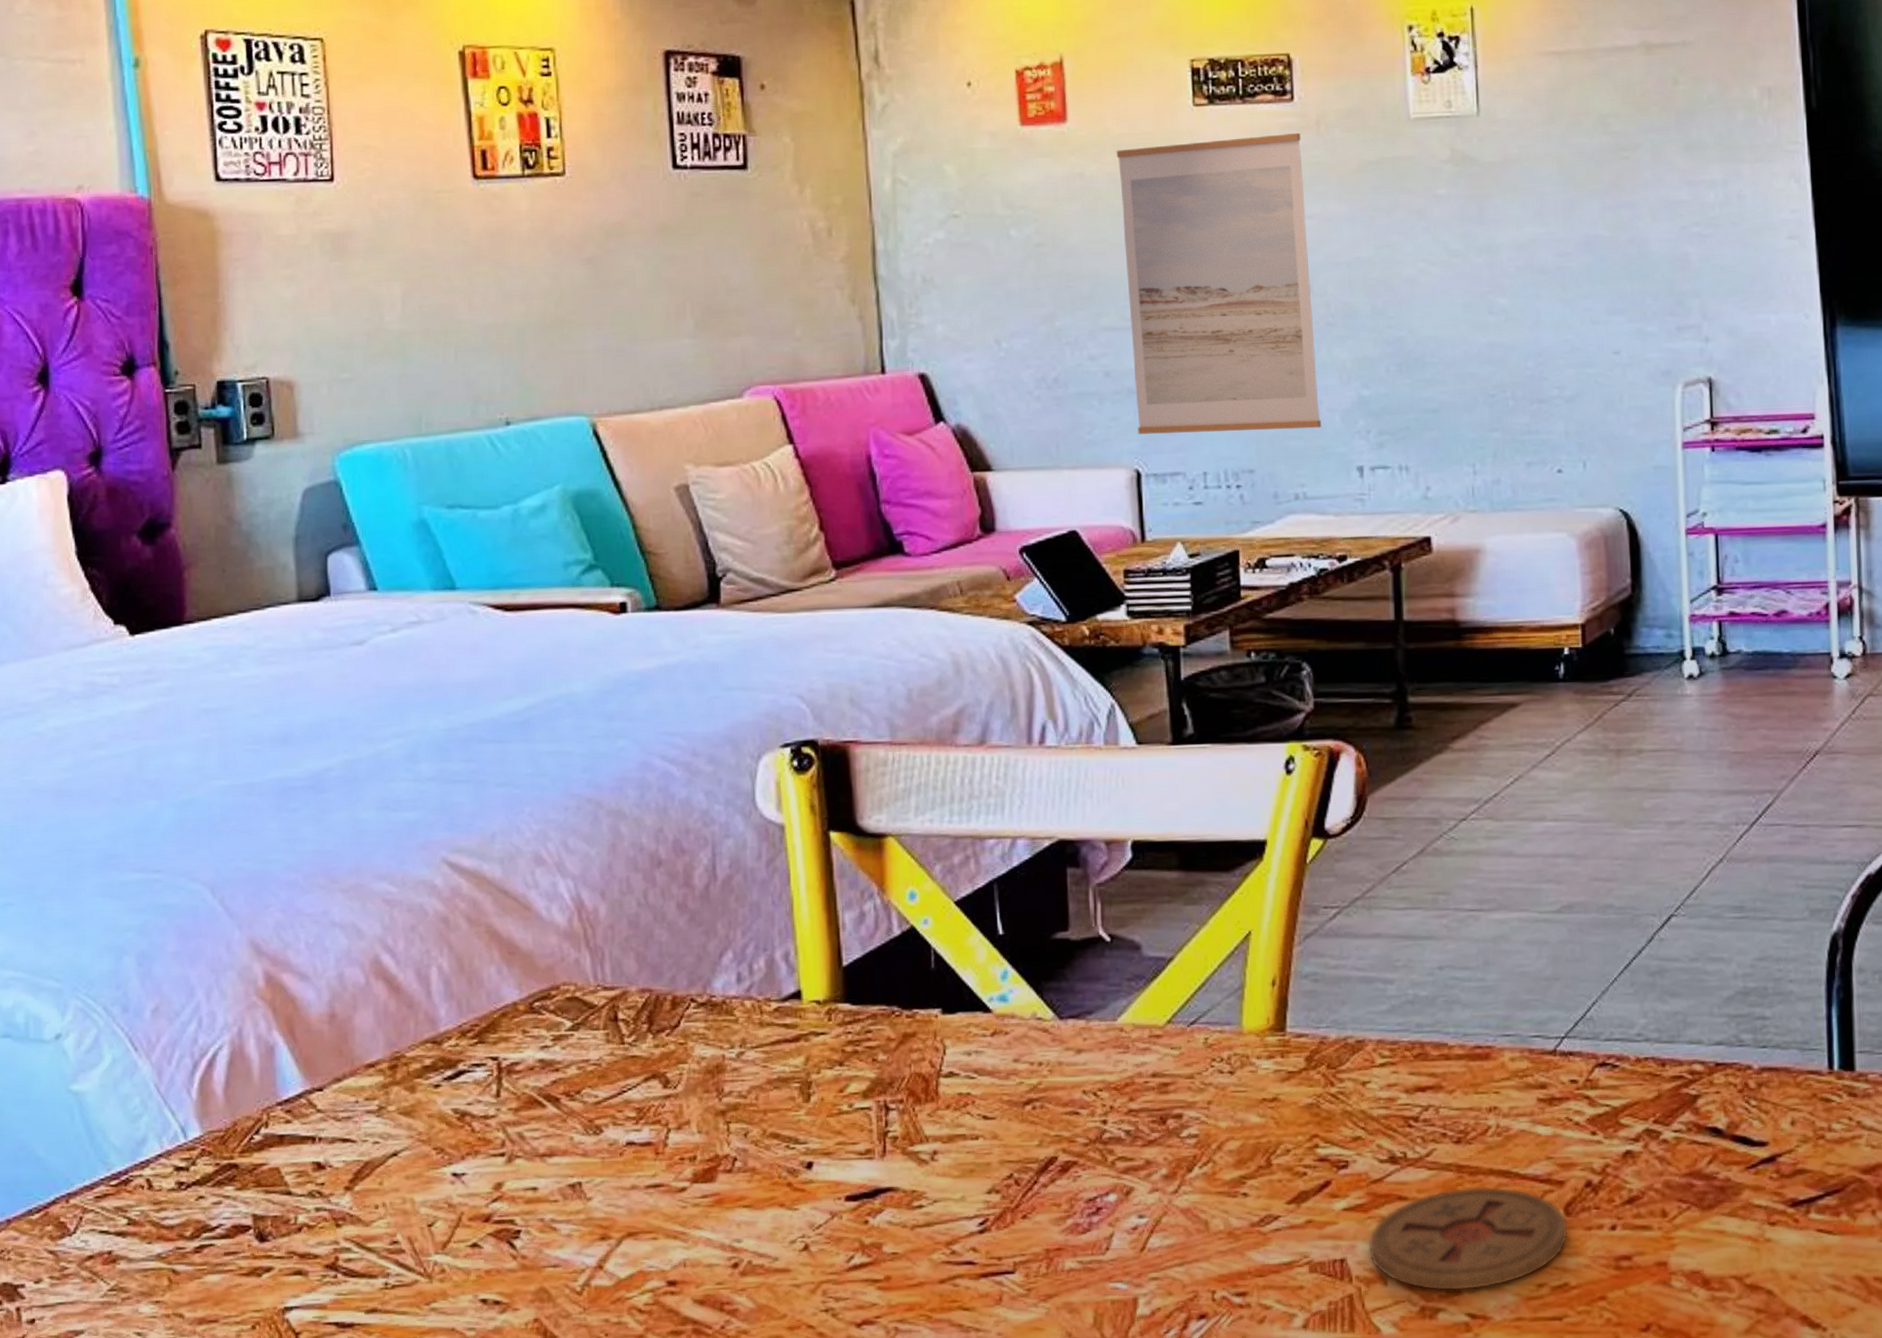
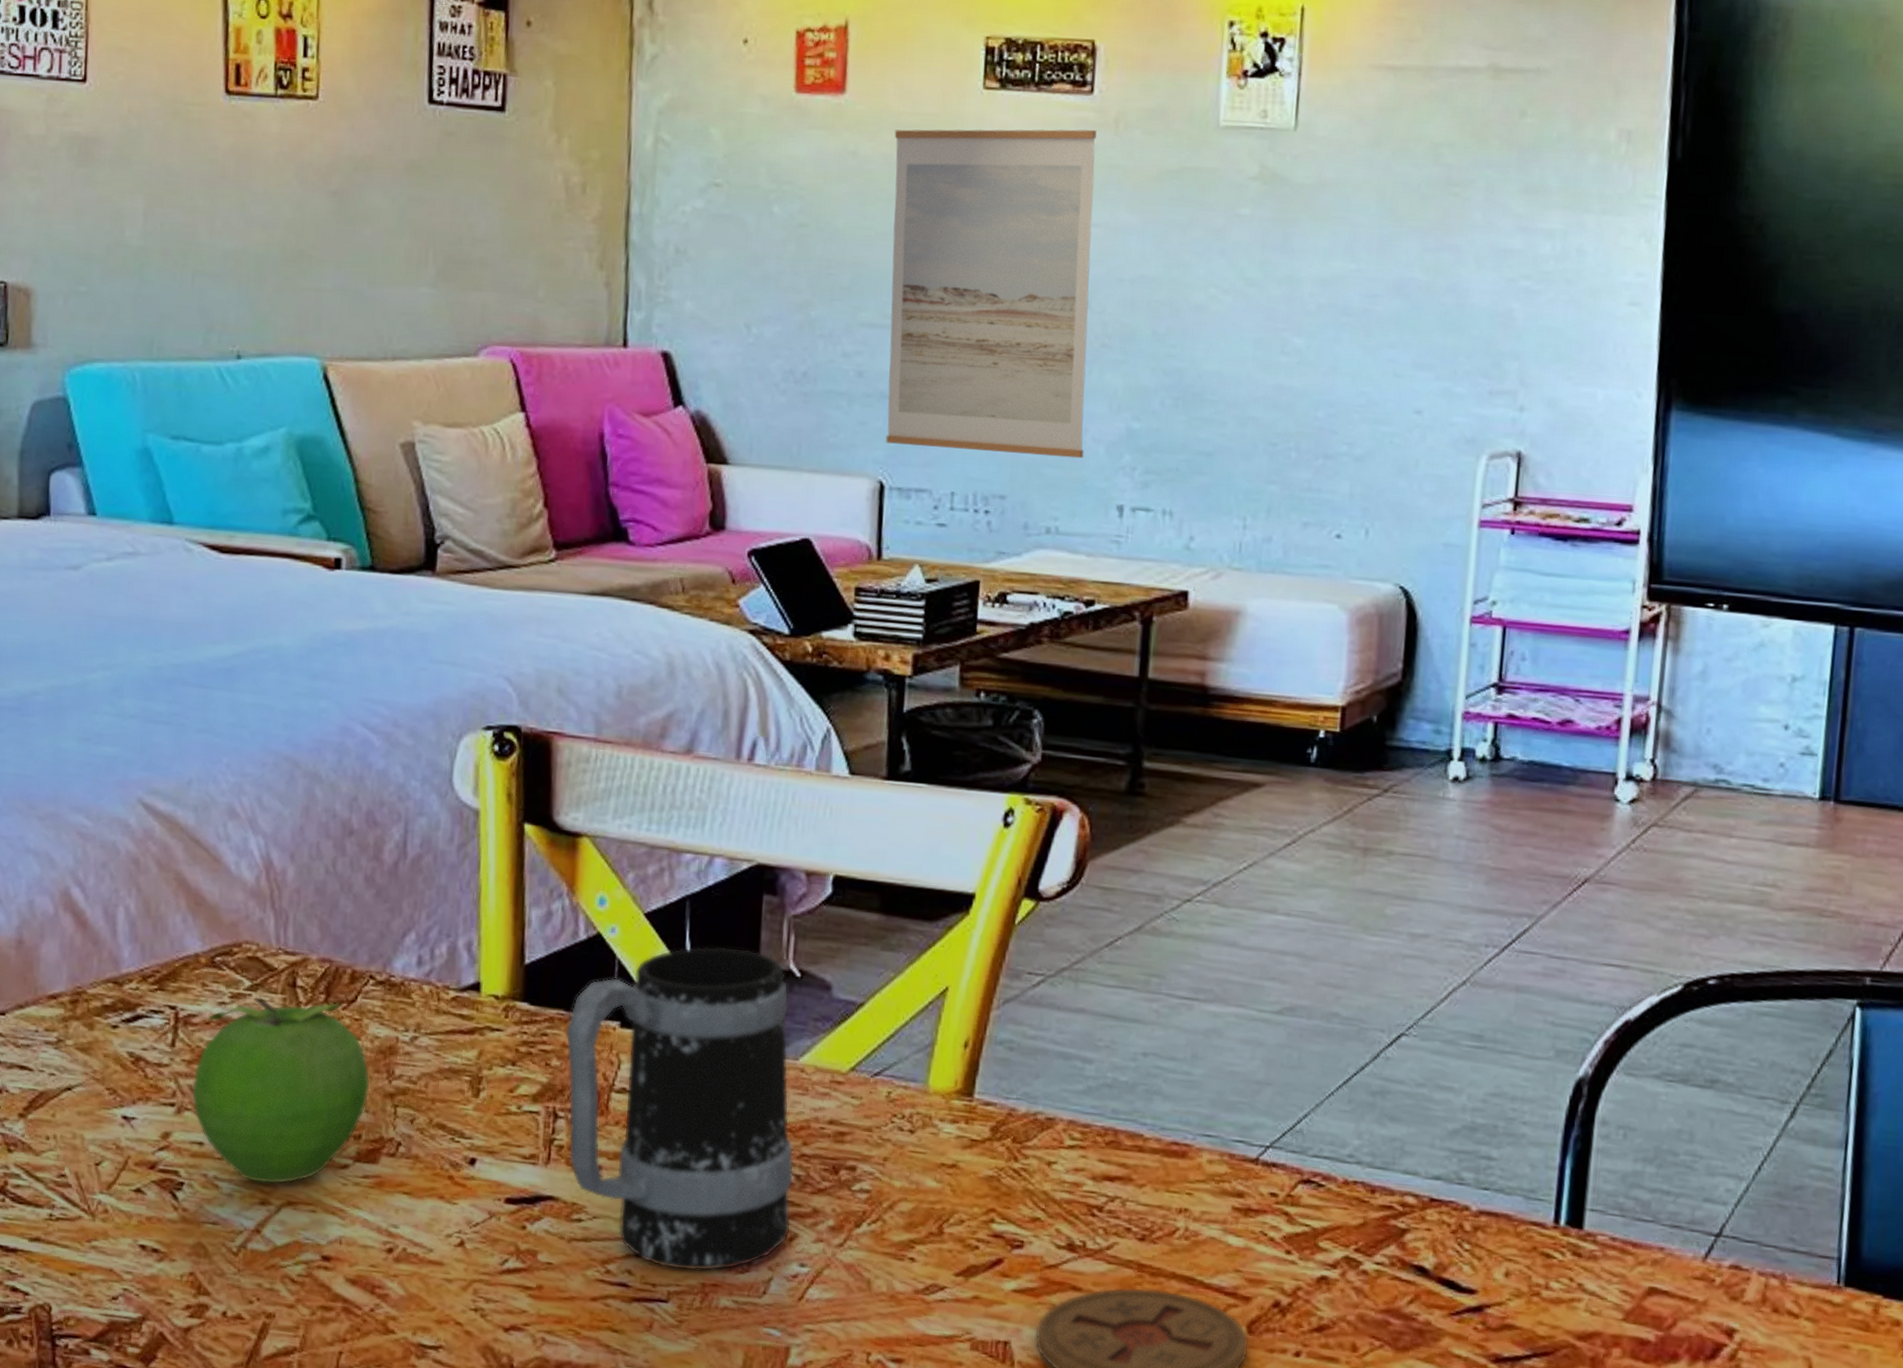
fruit: none [520,1029,701,1219] -> present [191,996,371,1185]
mug: none [888,922,1126,1240] -> present [565,946,794,1271]

